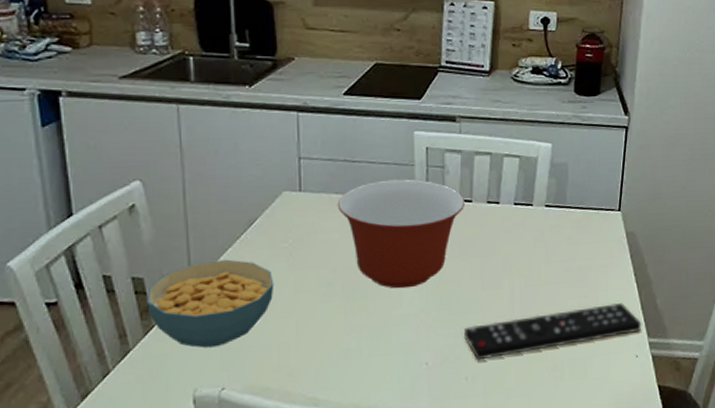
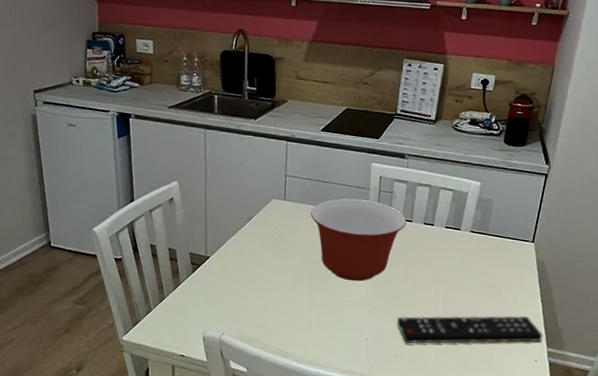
cereal bowl: present [147,259,274,348] -> none [177,243,262,304]

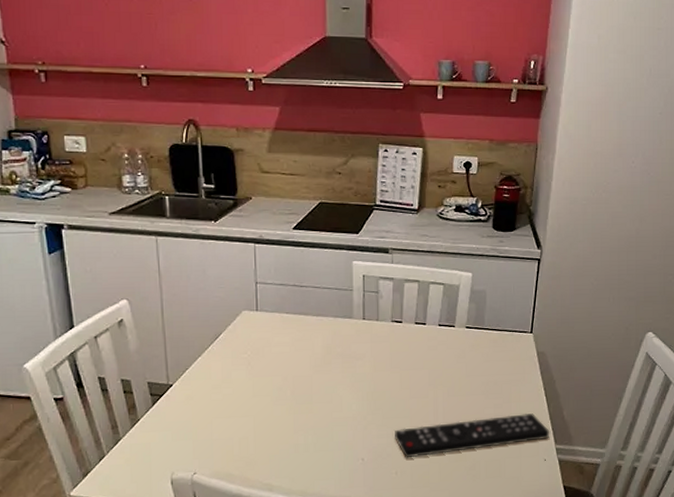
mixing bowl: present [310,198,407,282] -> none [287,302,397,395]

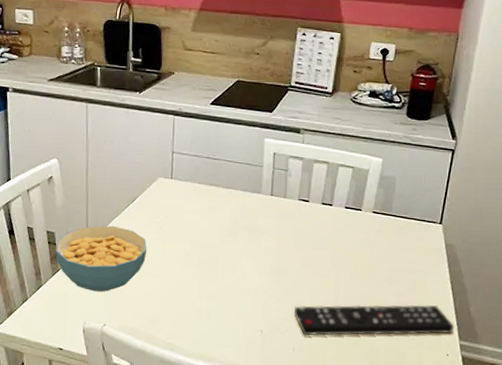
cereal bowl: none [133,366,236,440] -> present [56,225,147,292]

